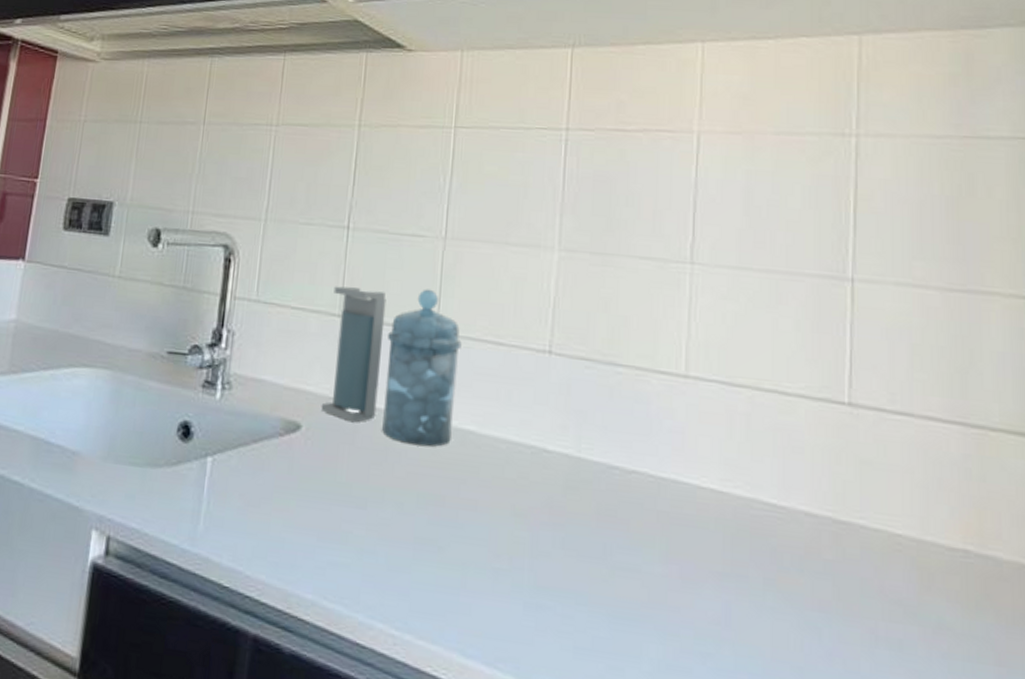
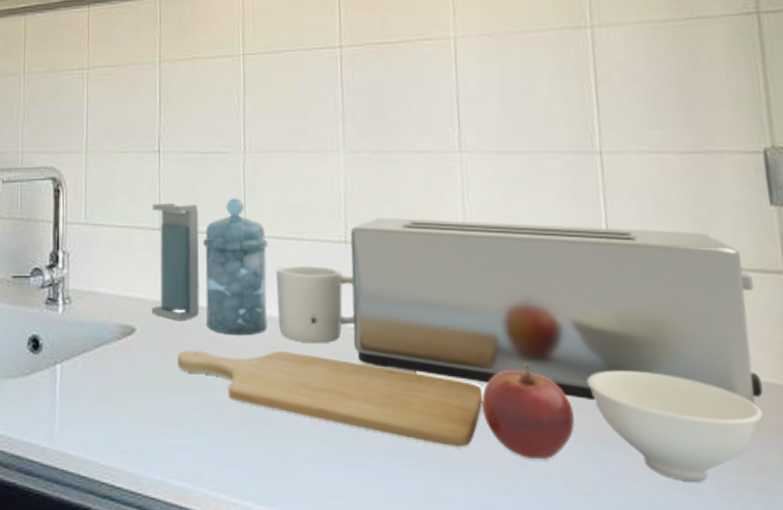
chopping board: none [344,455,689,599] -> present [177,350,483,447]
mug: none [463,372,554,465] -> present [276,266,355,344]
toaster: none [547,328,1012,585] -> present [350,218,763,404]
apple: none [685,512,790,625] -> present [481,364,575,460]
bowl: none [809,529,1008,667] -> present [586,370,763,482]

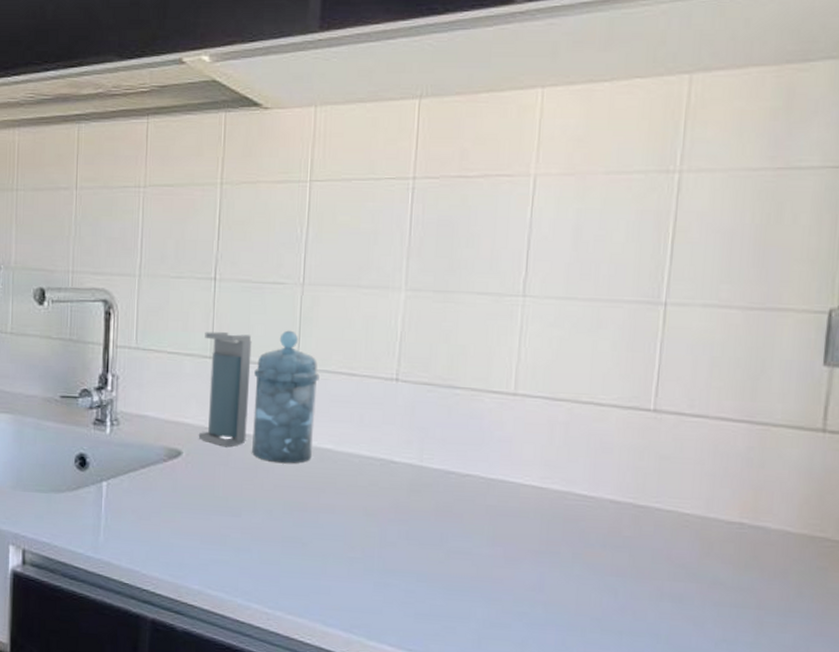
chopping board: present [177,350,483,447] -> none [221,474,512,574]
mug: present [276,266,355,344] -> none [322,400,400,475]
toaster: present [350,218,763,404] -> none [394,358,790,548]
apple: present [481,364,575,460] -> none [508,503,595,589]
bowl: present [586,370,763,482] -> none [612,512,772,613]

